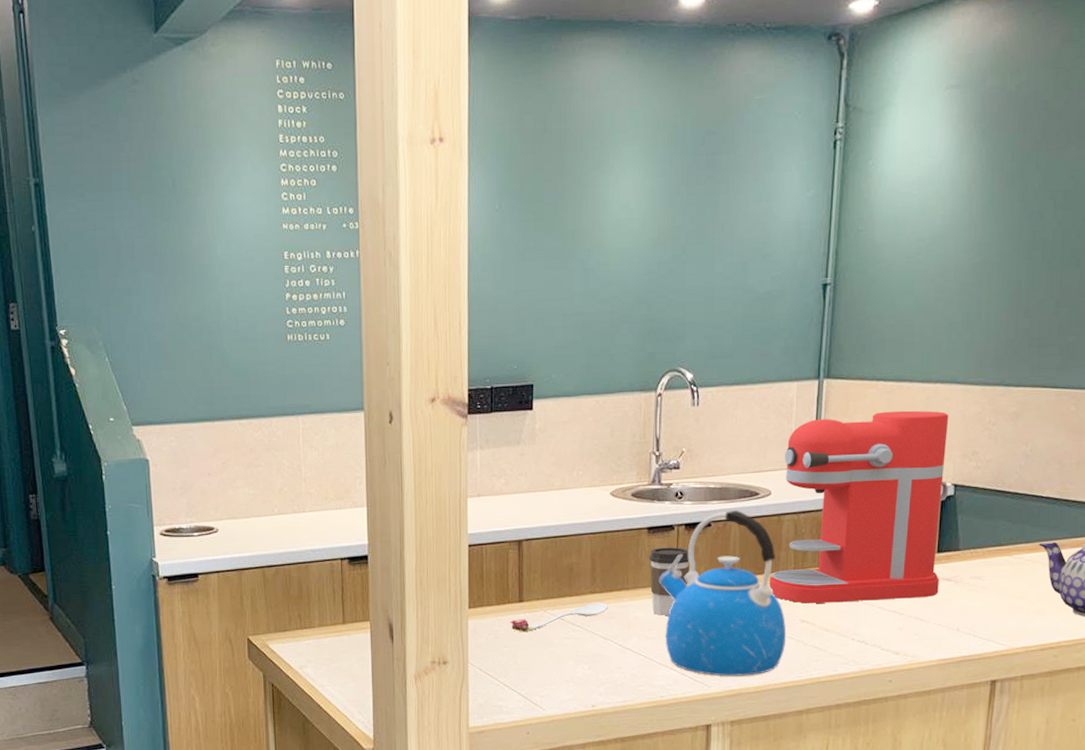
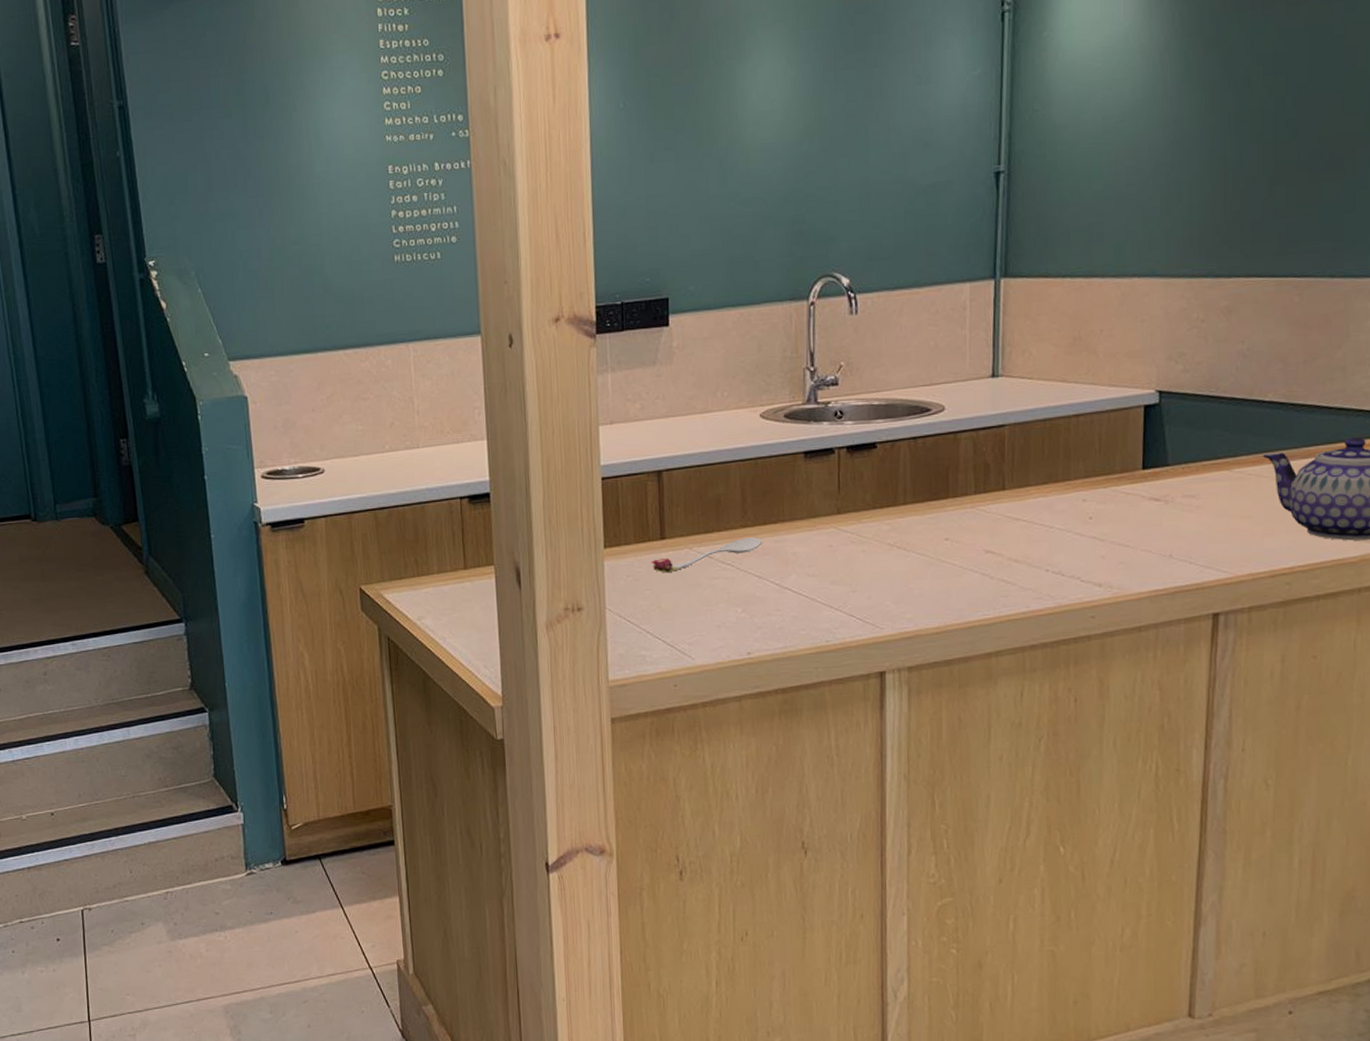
coffee cup: present [649,547,690,616] -> none [807,472,854,551]
kettle: present [658,510,787,677] -> none [818,429,969,617]
coffee maker: present [769,410,949,604] -> none [946,309,1153,532]

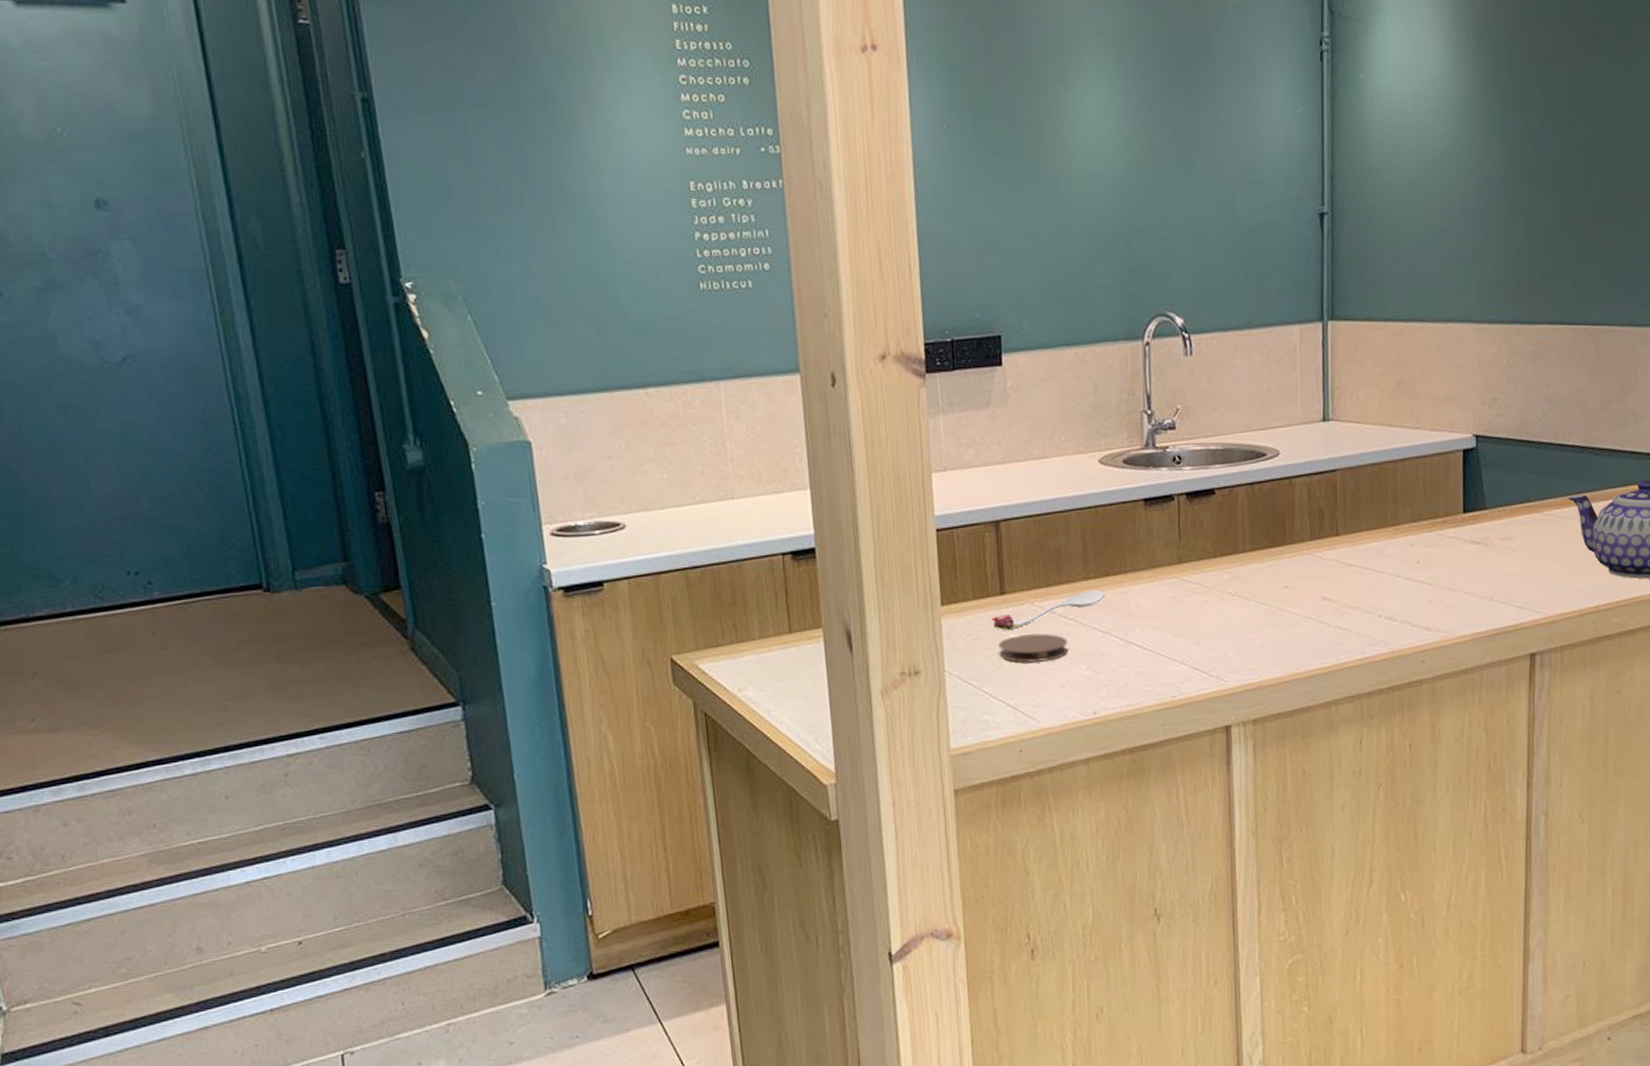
coaster: none [657,576,725,604] -> present [998,633,1069,663]

